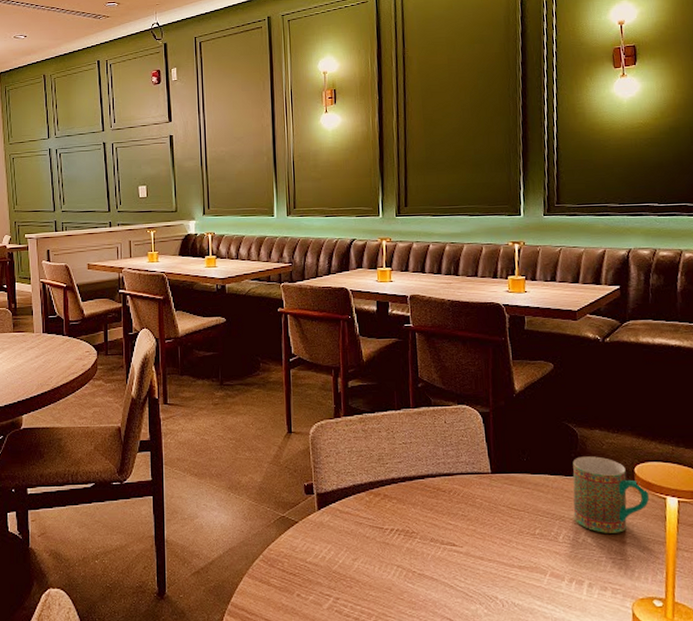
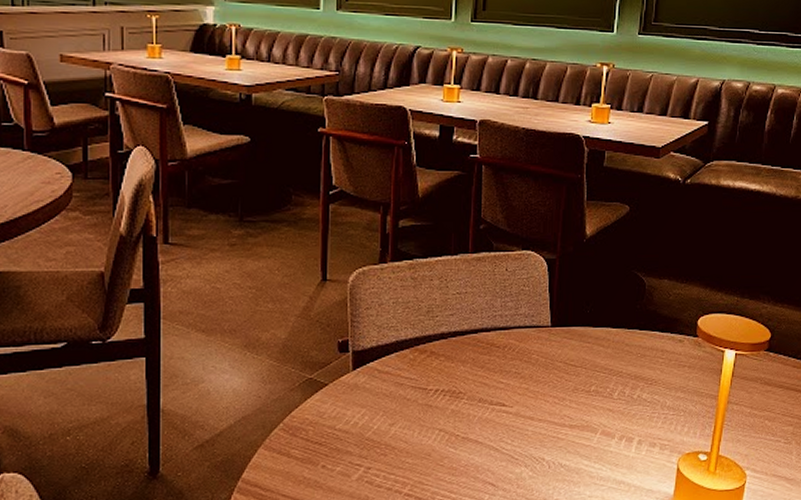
mug: present [572,456,650,533] -> none [631,308,709,388]

